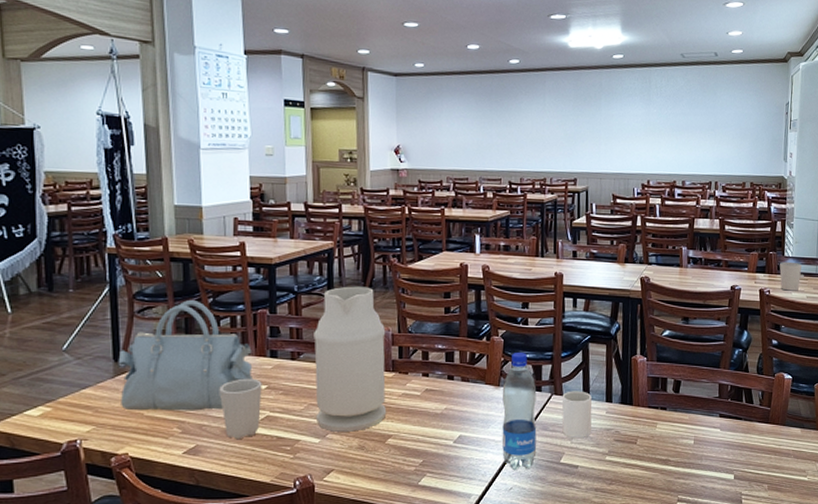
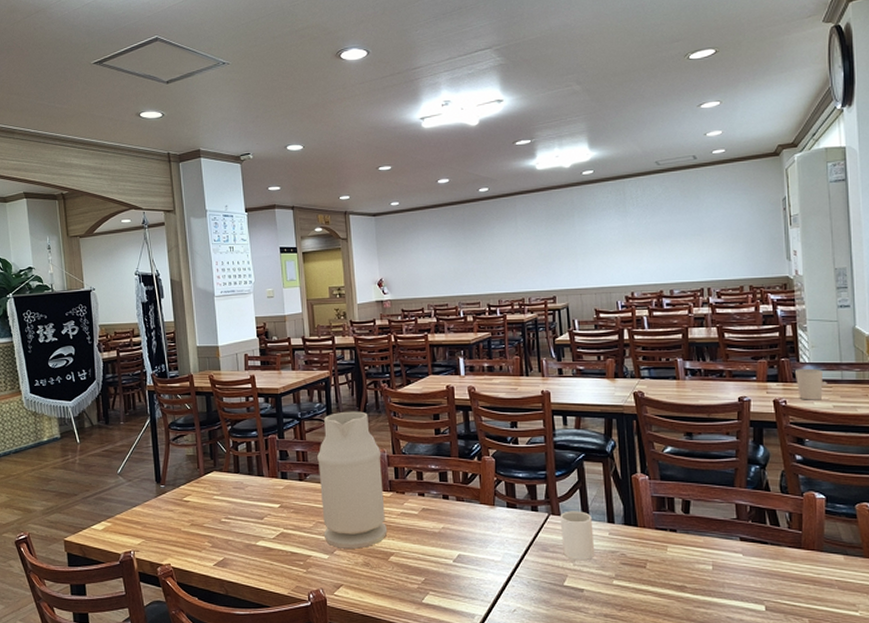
shoulder bag: present [118,300,254,411] -> none [159,429,268,527]
cup: present [219,378,262,440] -> none [240,498,276,554]
bottle: present [501,351,537,471] -> none [497,471,538,592]

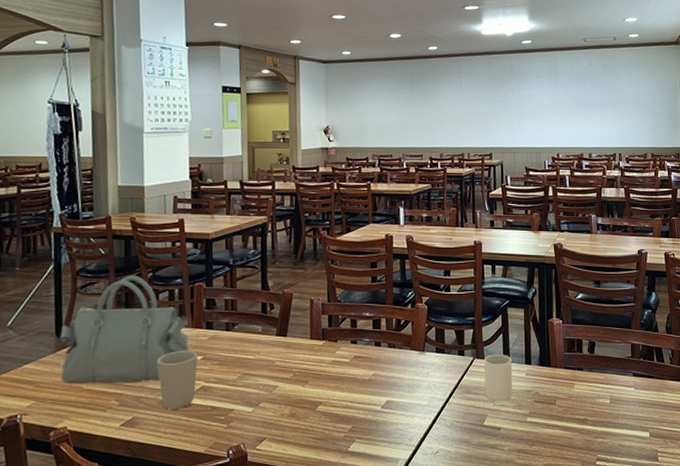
shoulder bag: none [159,429,268,527] -> present [59,276,190,385]
cup: none [240,498,276,554] -> present [156,350,198,411]
water jug: present [317,411,388,549] -> none [248,258,317,400]

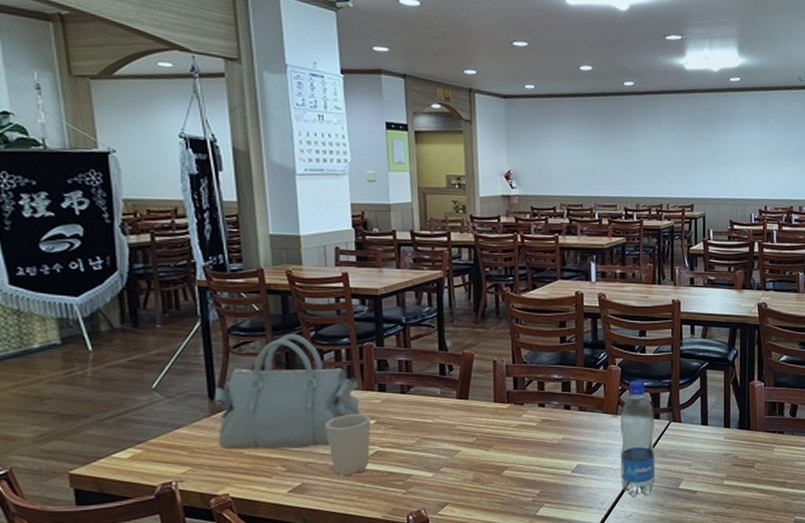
bottle: none [426,317,461,434] -> present [620,380,656,498]
cup: present [483,354,513,401] -> none [680,417,711,465]

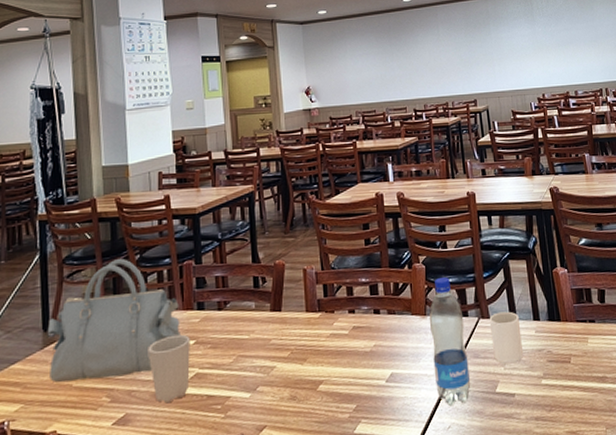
cup: none [680,417,711,465] -> present [489,311,524,364]

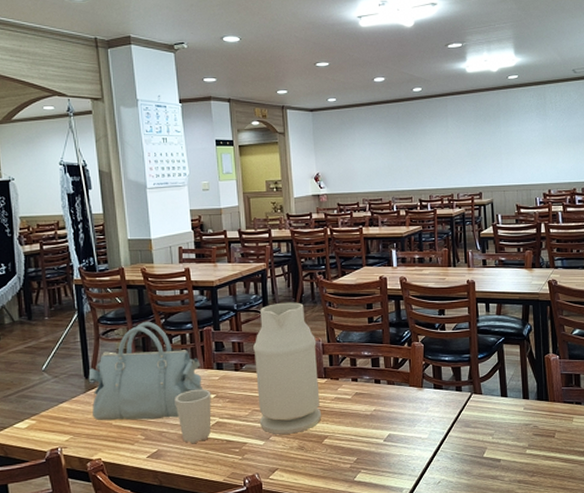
water jug: none [239,226,316,384] -> present [253,302,322,434]
bottle: present [429,277,471,407] -> none [425,355,461,466]
cup: present [489,311,524,364] -> none [481,389,512,434]

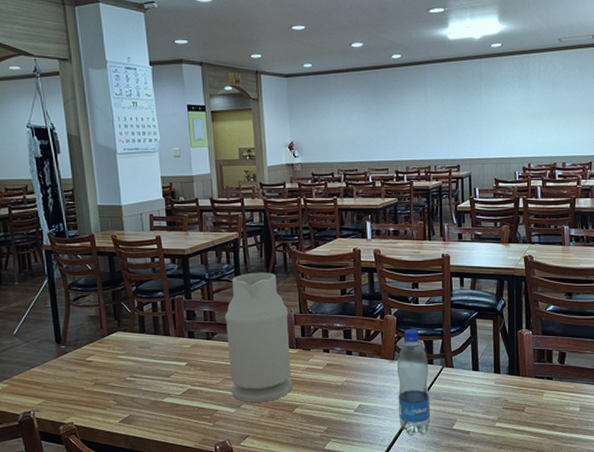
shoulder bag: present [88,322,204,421] -> none [59,289,175,386]
cup: present [175,389,212,444] -> none [146,356,183,410]
bottle: none [425,355,461,466] -> present [396,328,431,436]

